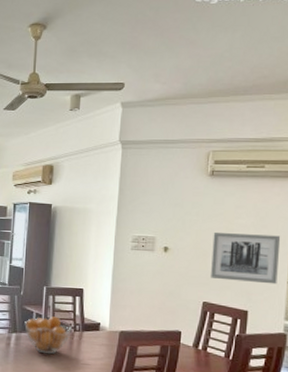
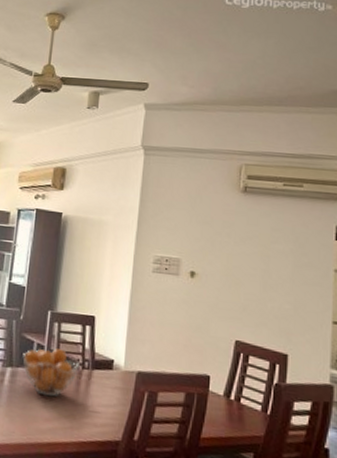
wall art: present [211,233,281,285] -> none [244,258,323,324]

